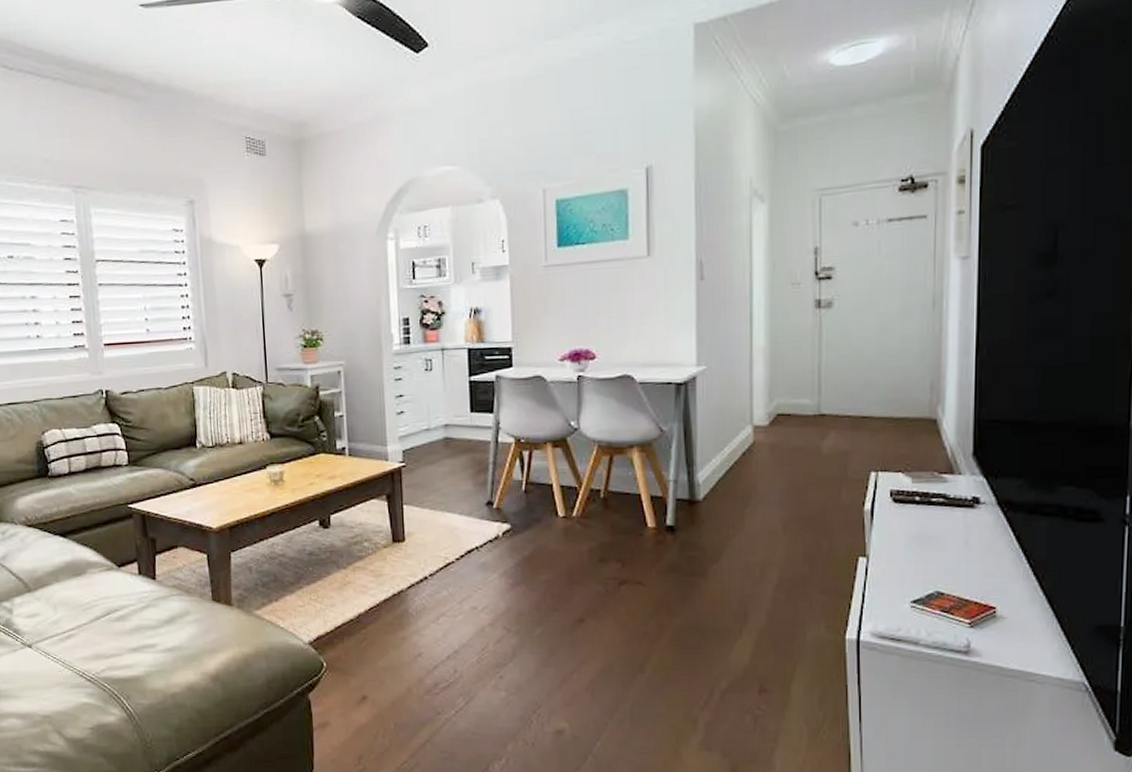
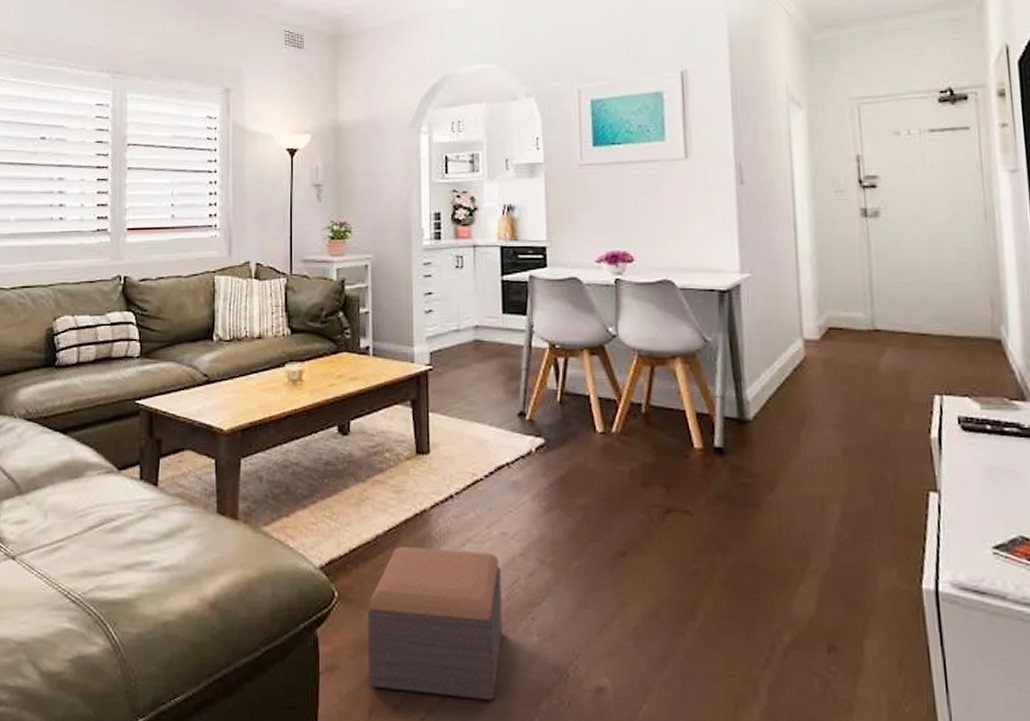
footstool: none [354,622,474,745] -> present [367,546,503,700]

